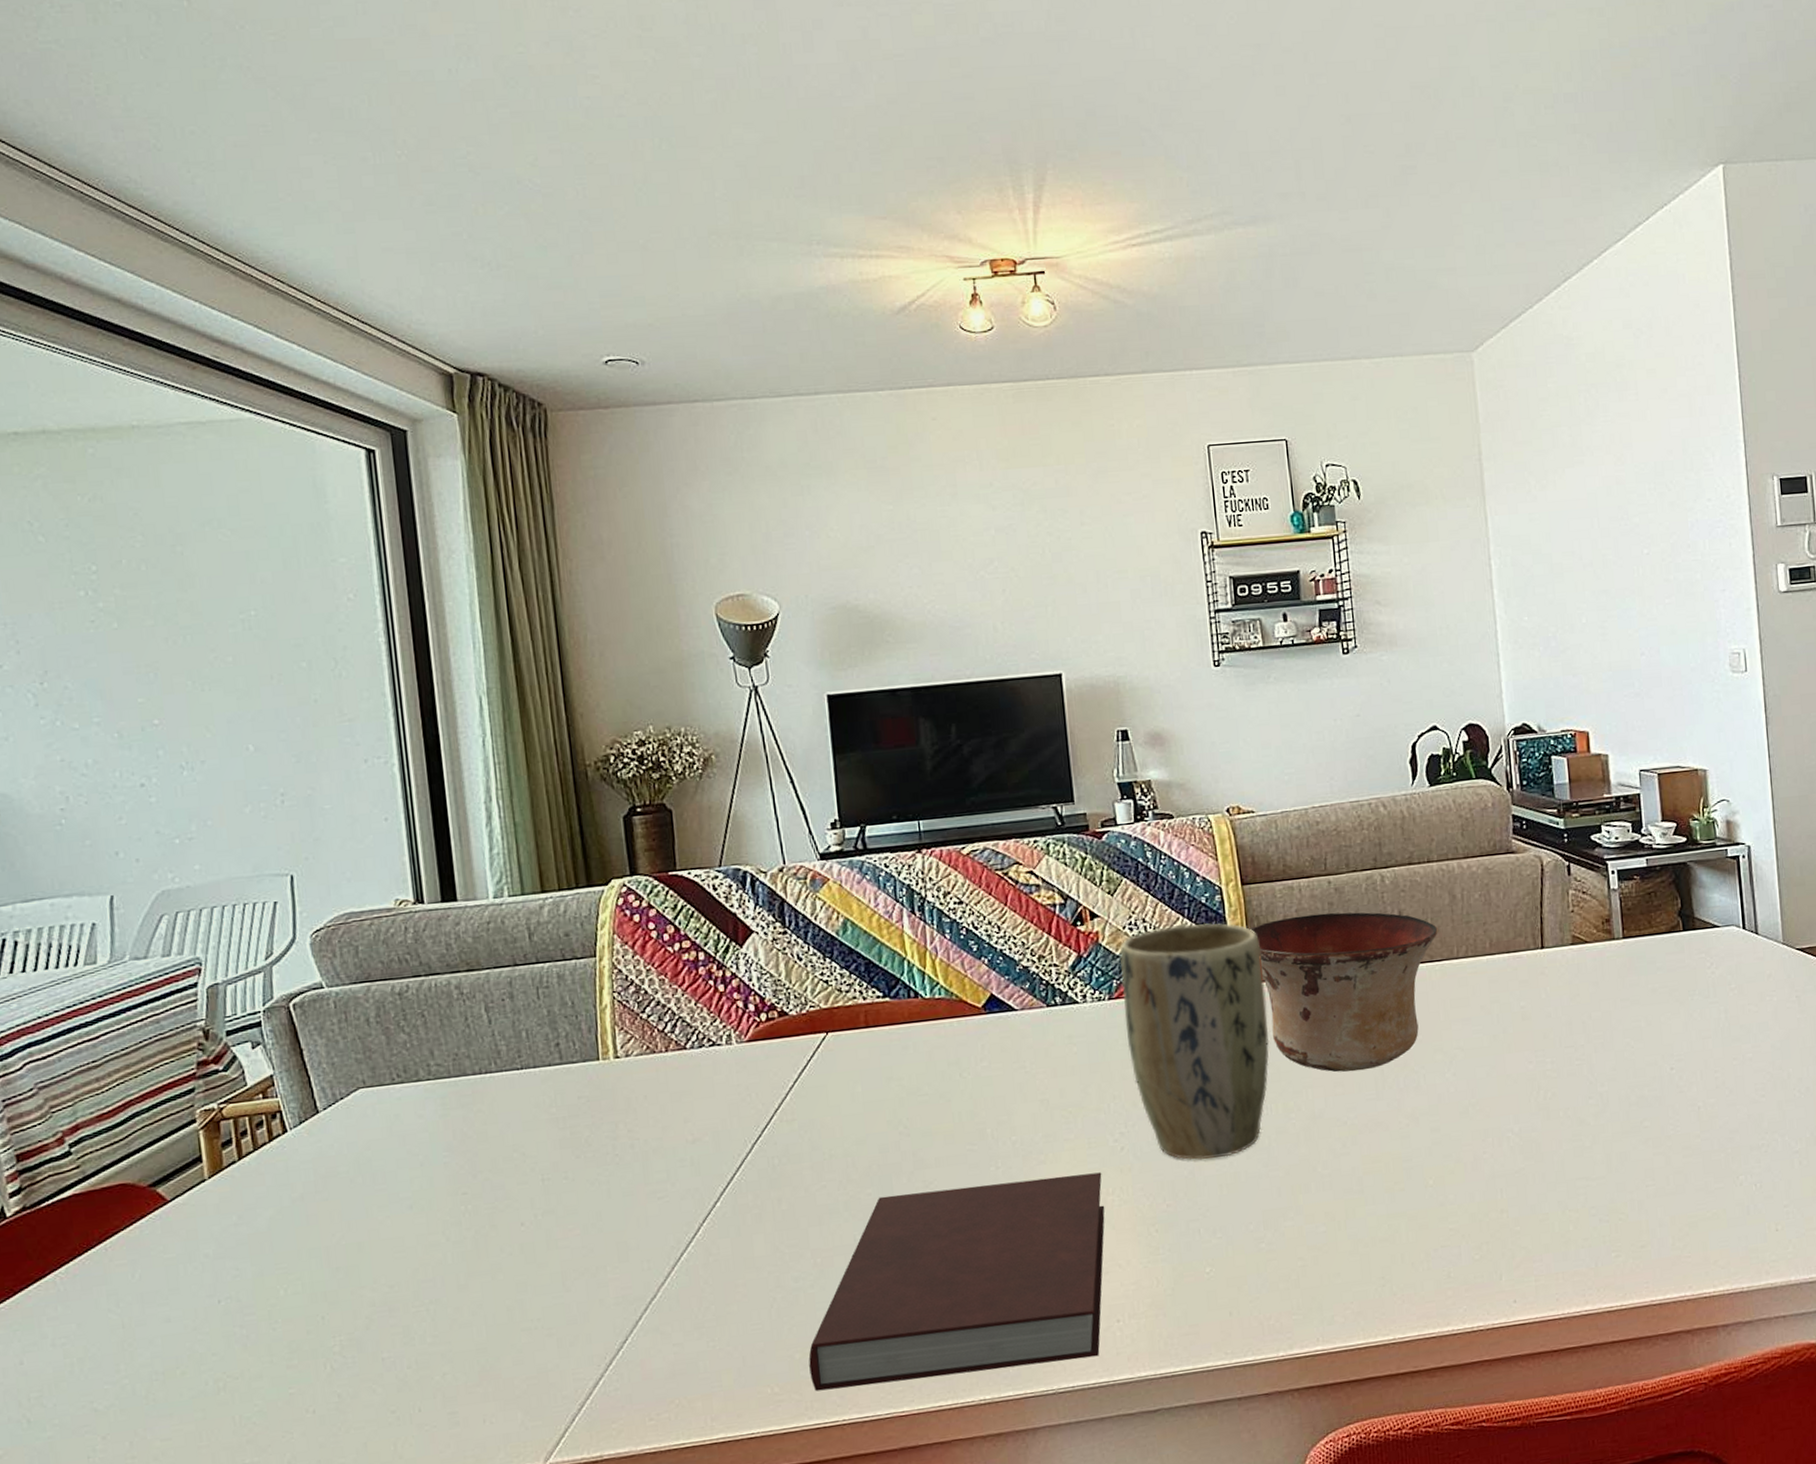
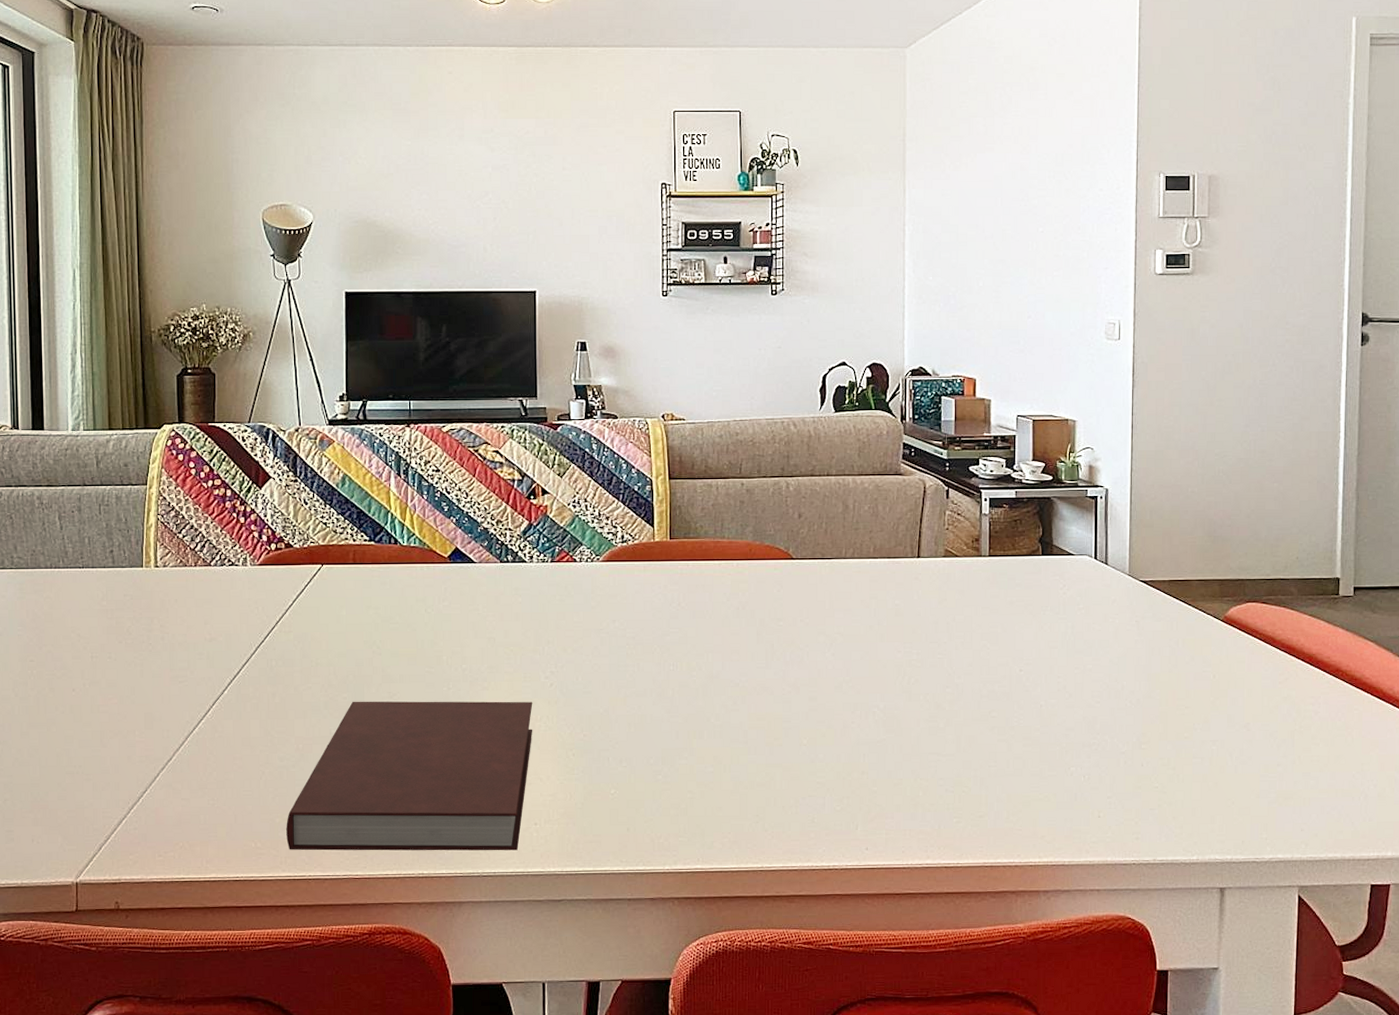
plant pot: present [1120,923,1270,1160] -> none [562,506,681,702]
bowl: present [1249,912,1439,1072] -> none [672,509,832,643]

